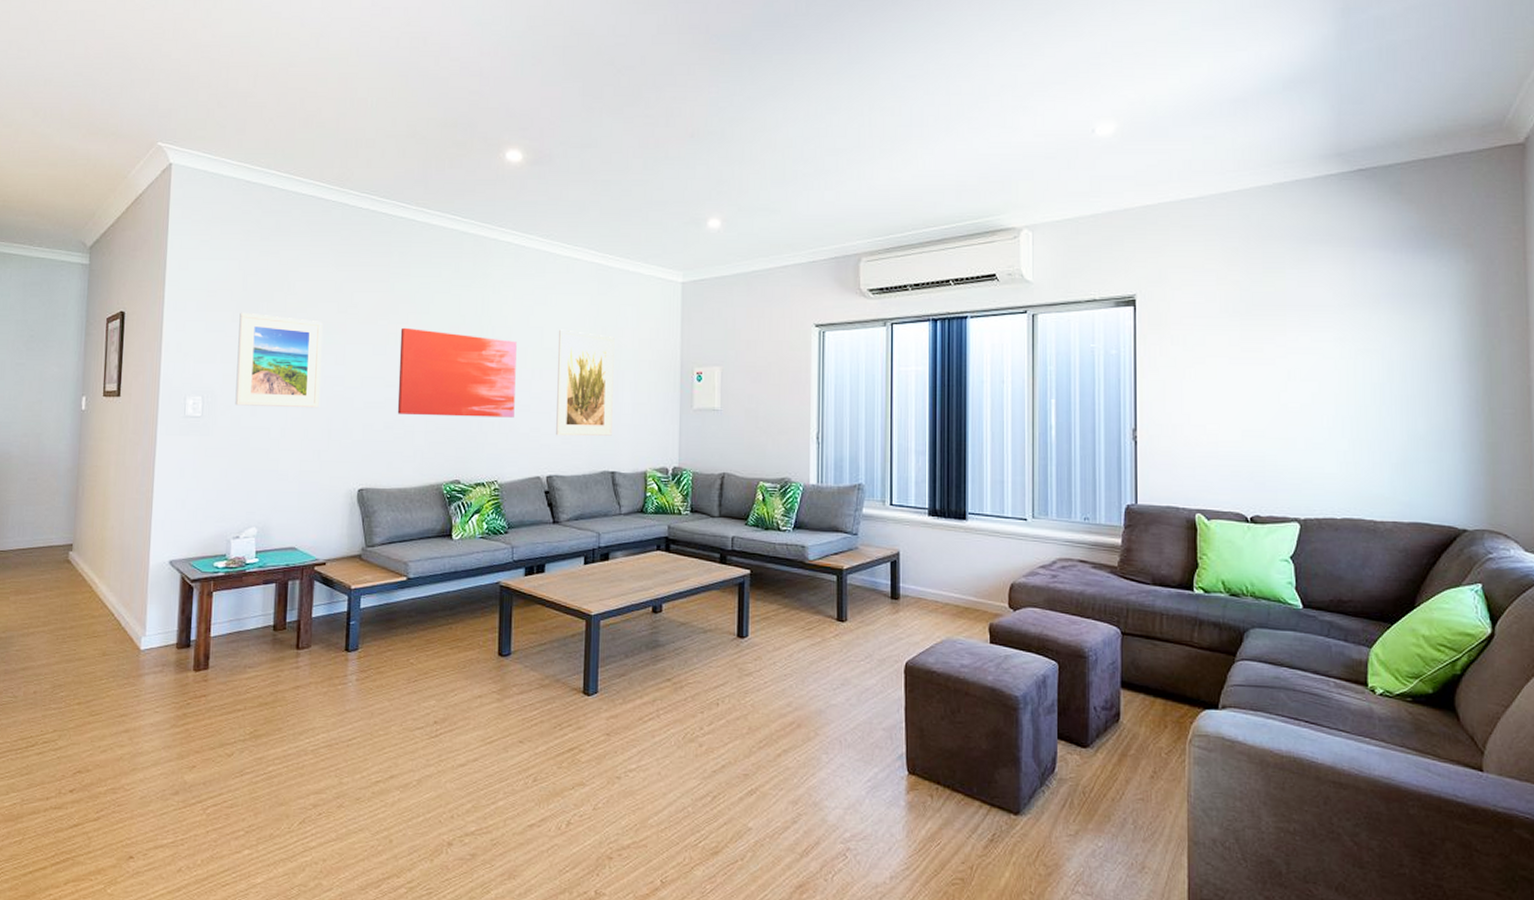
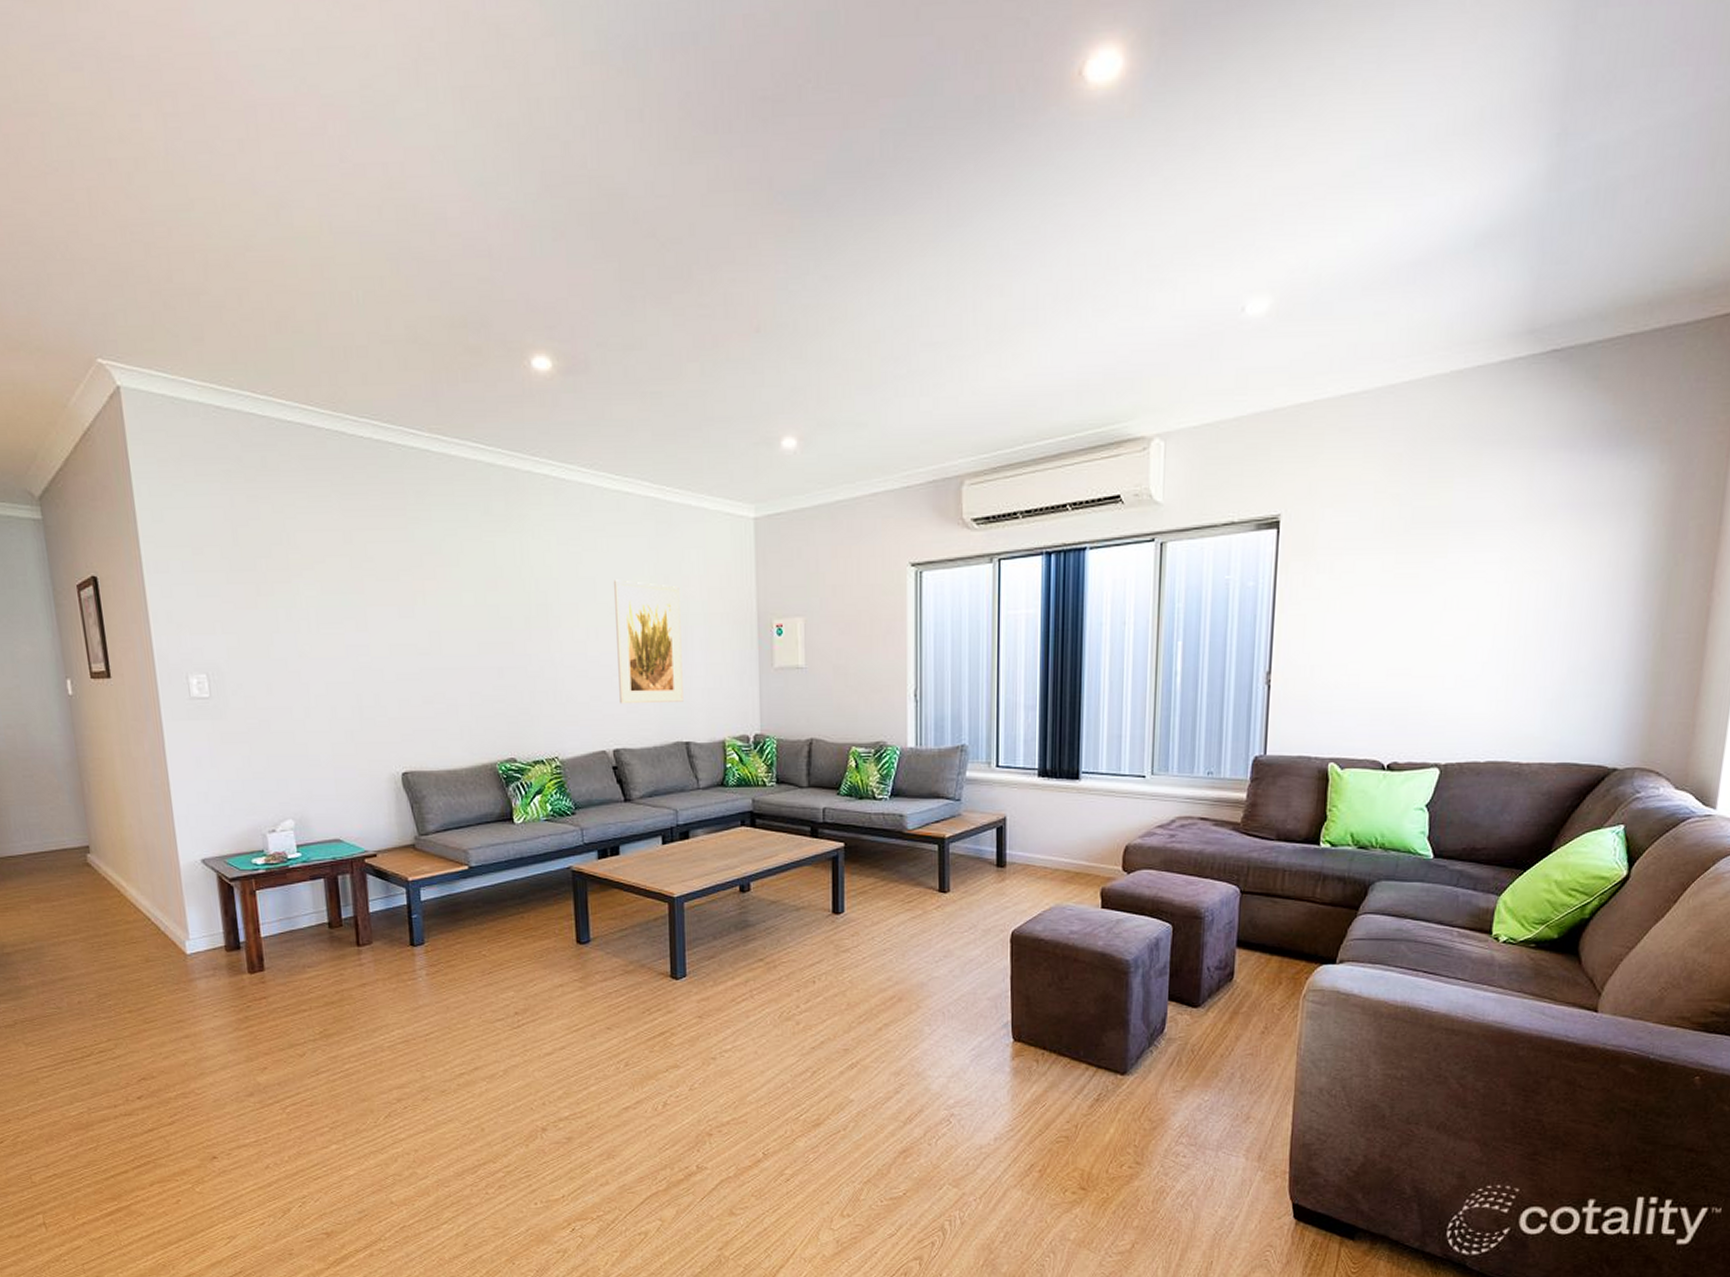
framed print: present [235,312,323,409] -> none [235,572,344,684]
wall art: present [397,327,517,418] -> none [428,583,571,687]

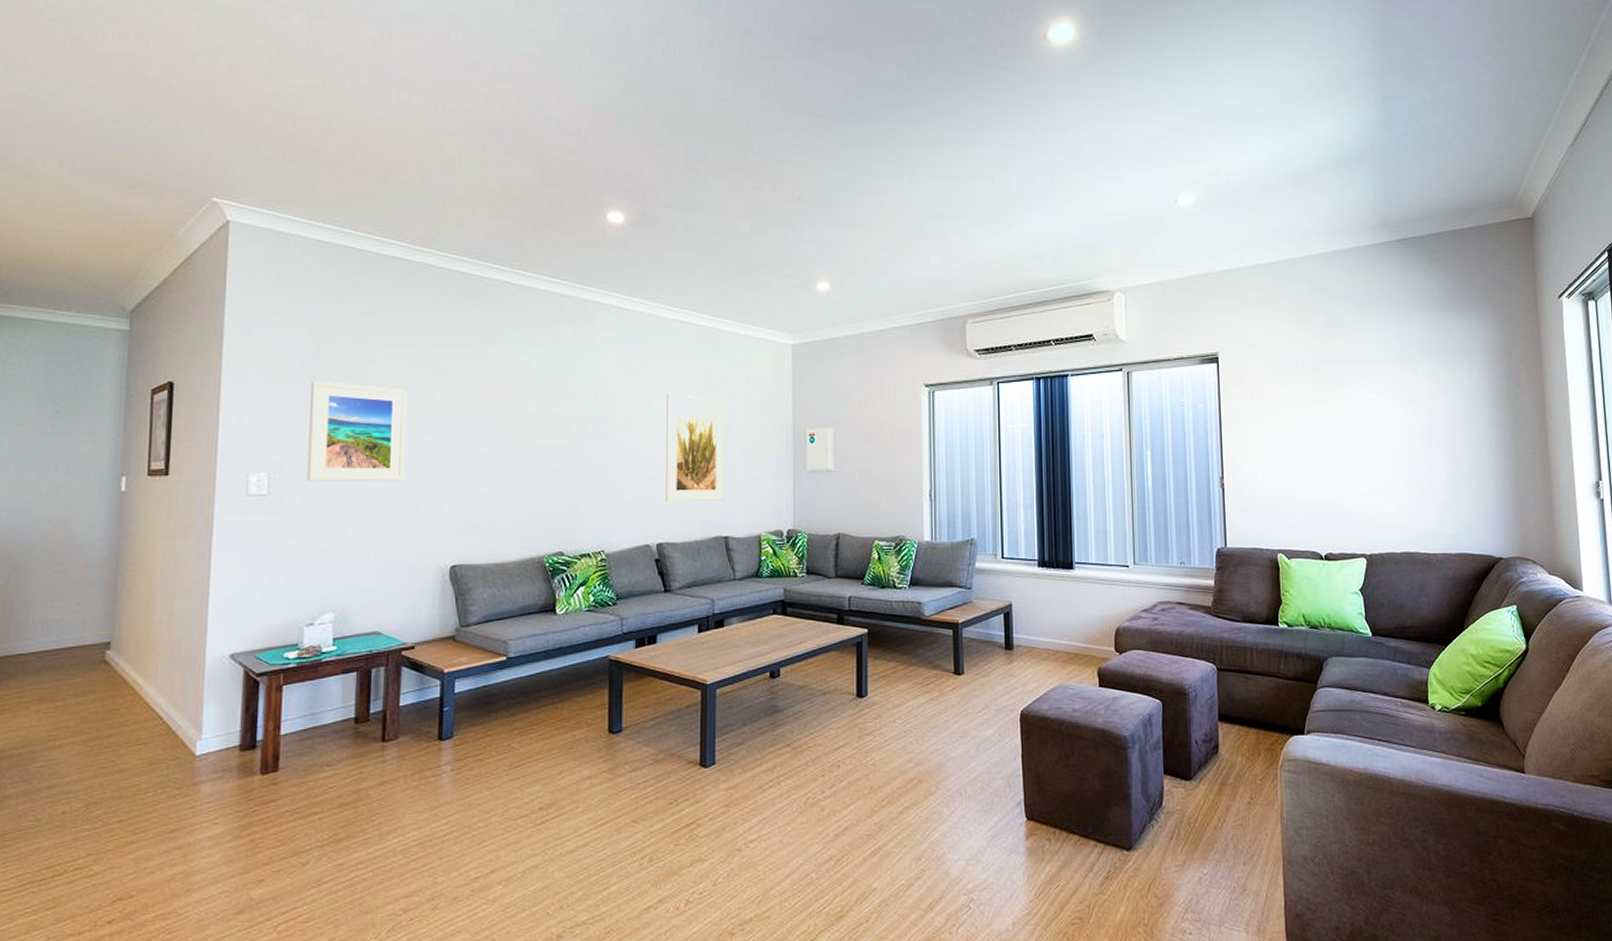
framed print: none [235,572,344,684] -> present [307,380,408,482]

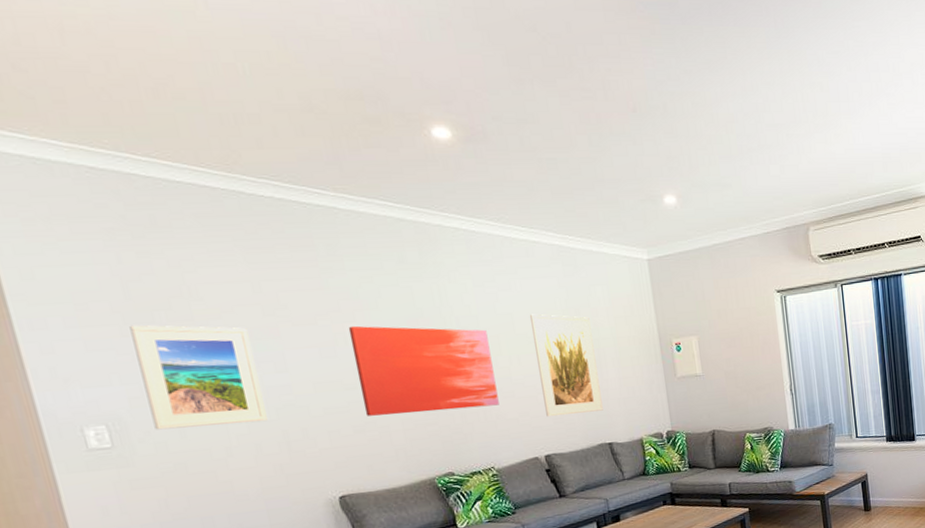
wall art: none [493,394,622,486] -> present [348,325,499,416]

